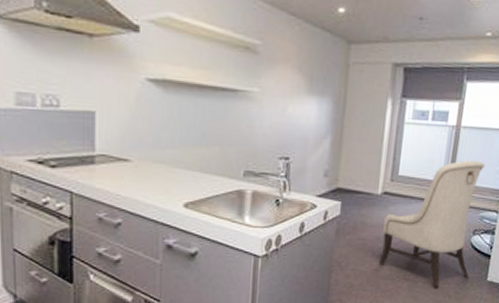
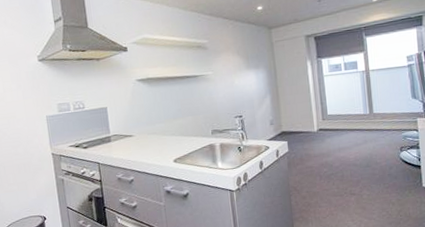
chair: present [379,160,485,288] -> none [324,93,405,198]

